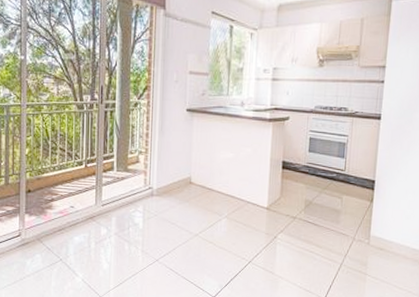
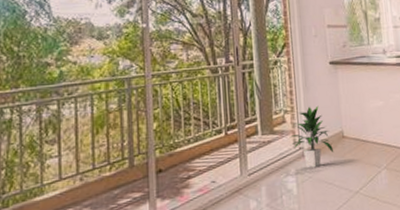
indoor plant: none [141,150,180,208] -> present [289,105,334,168]

